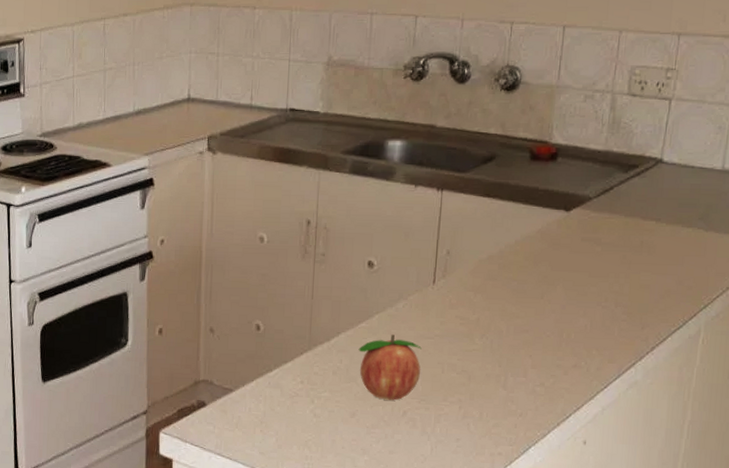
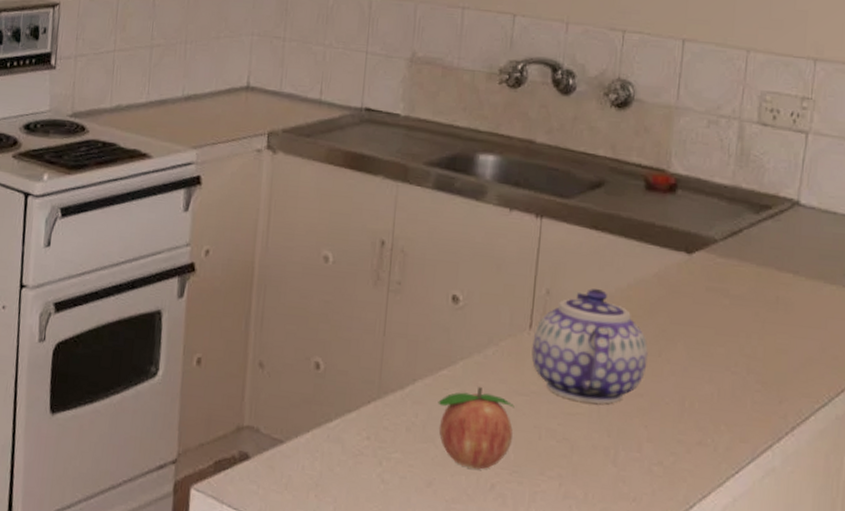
teapot: none [435,247,533,341] -> present [531,289,648,404]

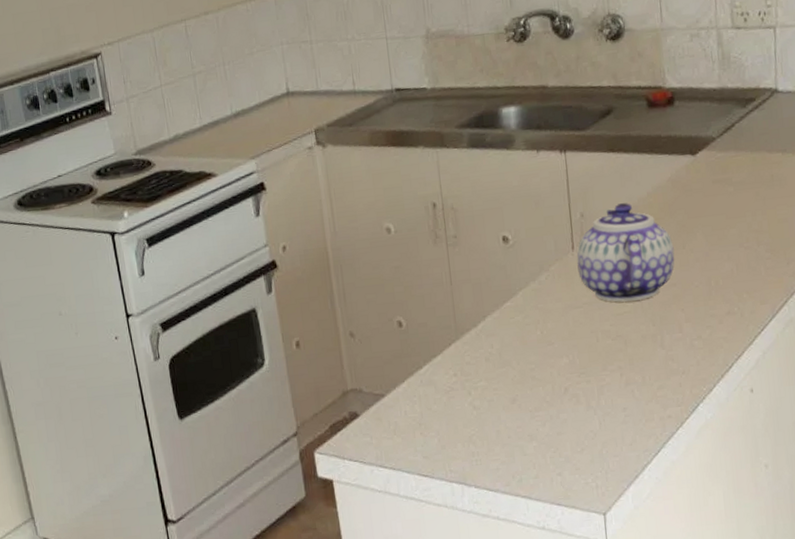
fruit: present [438,387,514,470] -> none [507,309,575,380]

